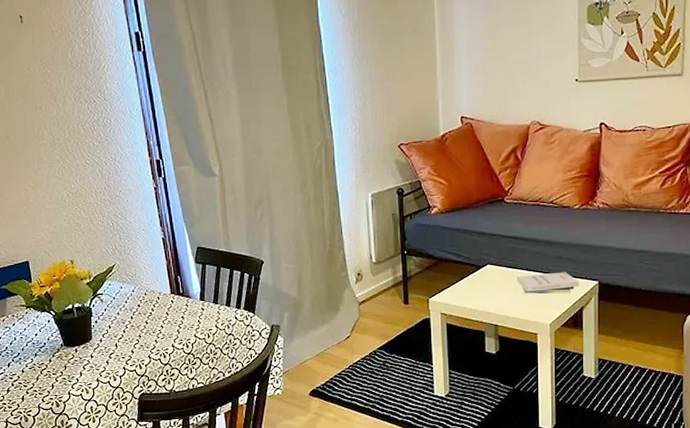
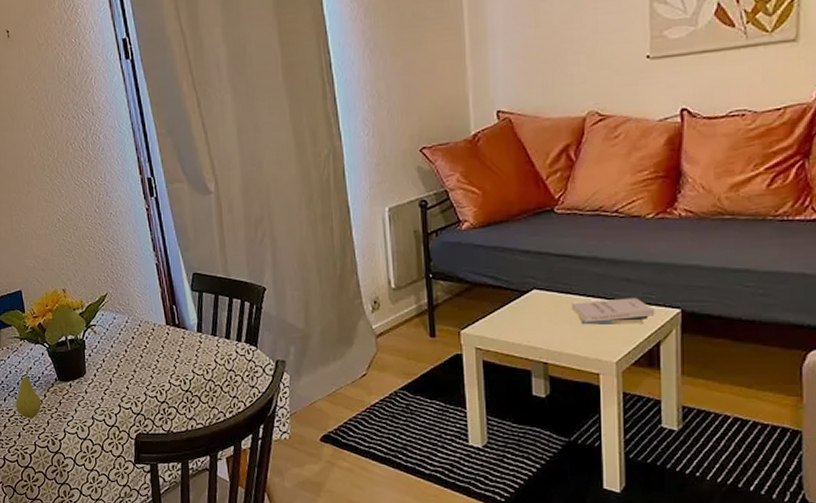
fruit: none [20,334,47,382] -> present [15,368,42,418]

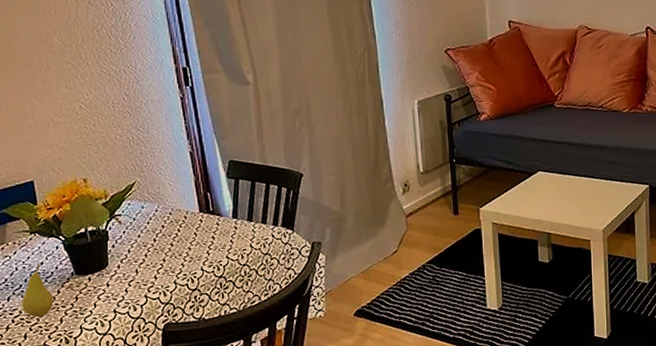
books: present [571,297,655,325] -> none [568,176,631,200]

